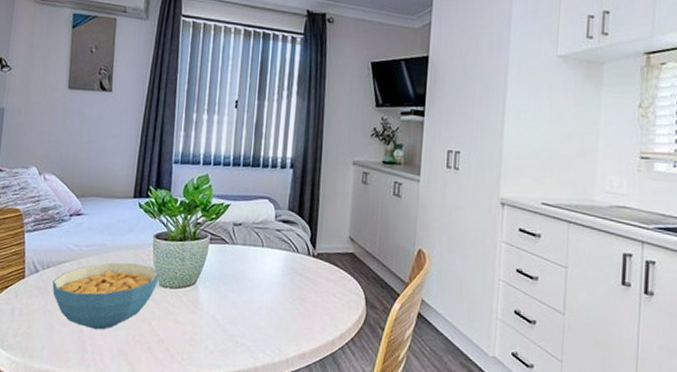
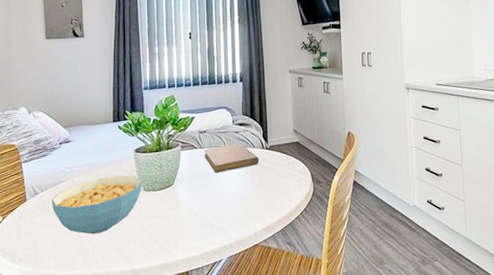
notebook: none [235,244,302,278] -> present [203,143,259,173]

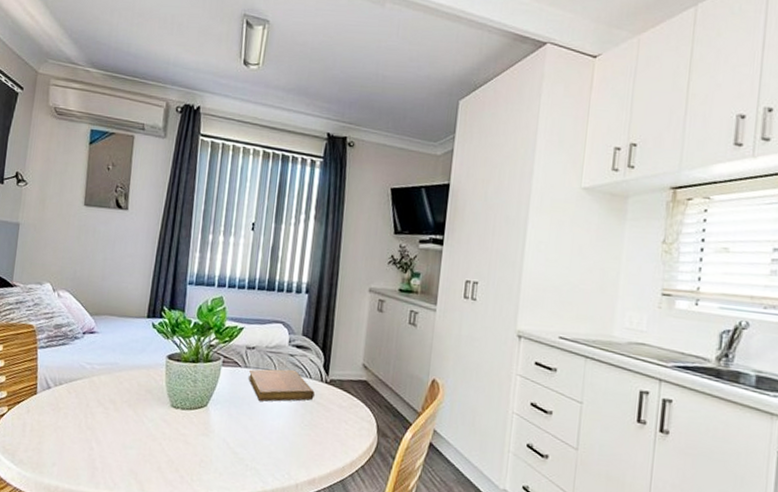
cereal bowl: present [51,175,142,234] -> none [64,382,171,449]

